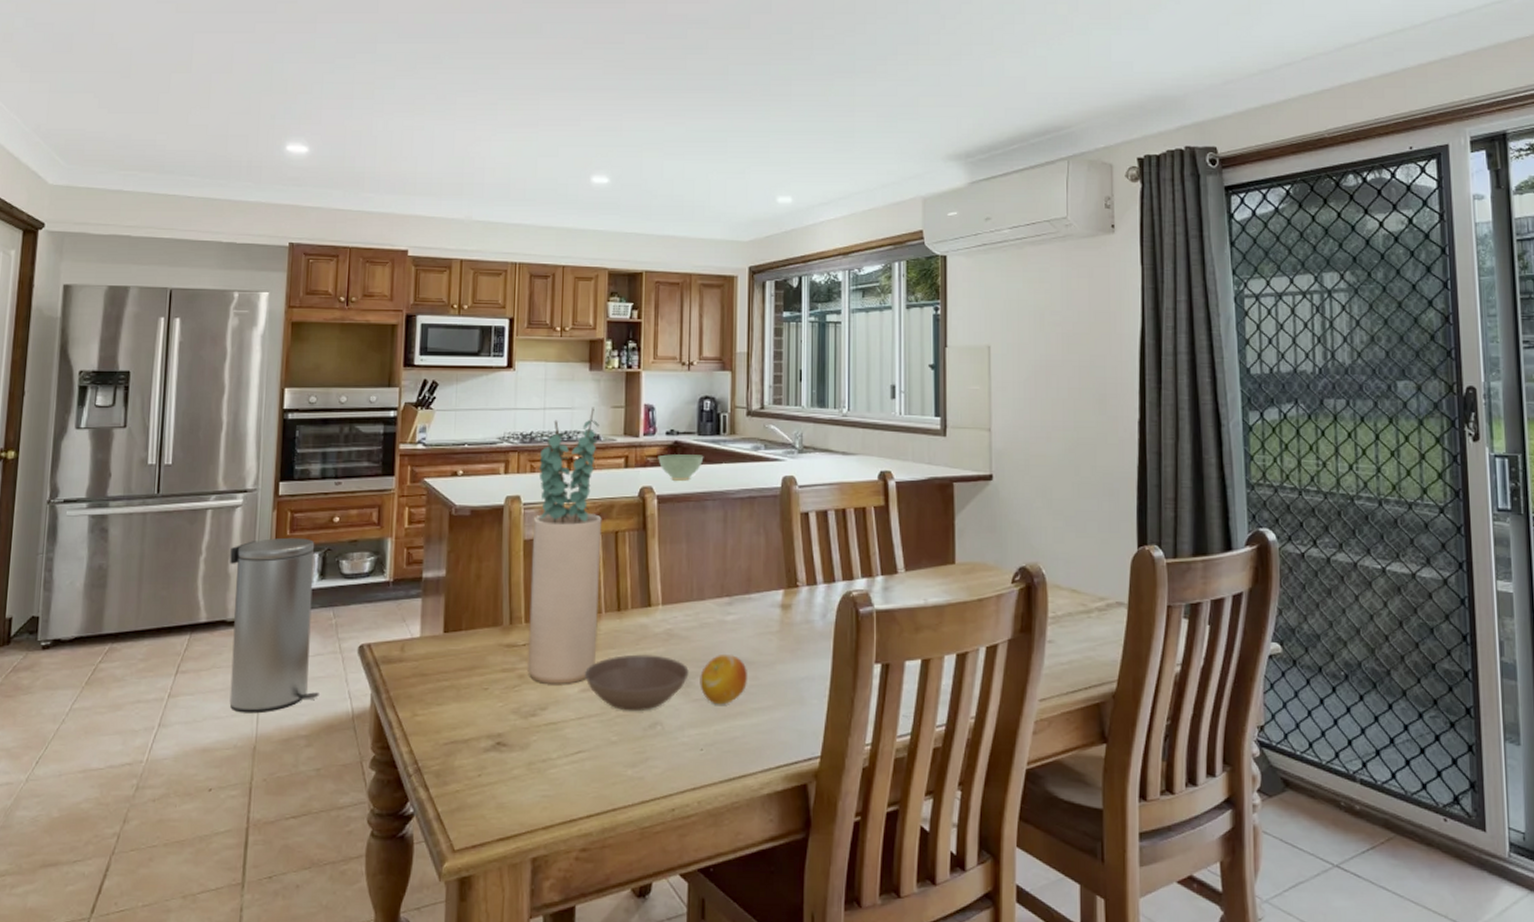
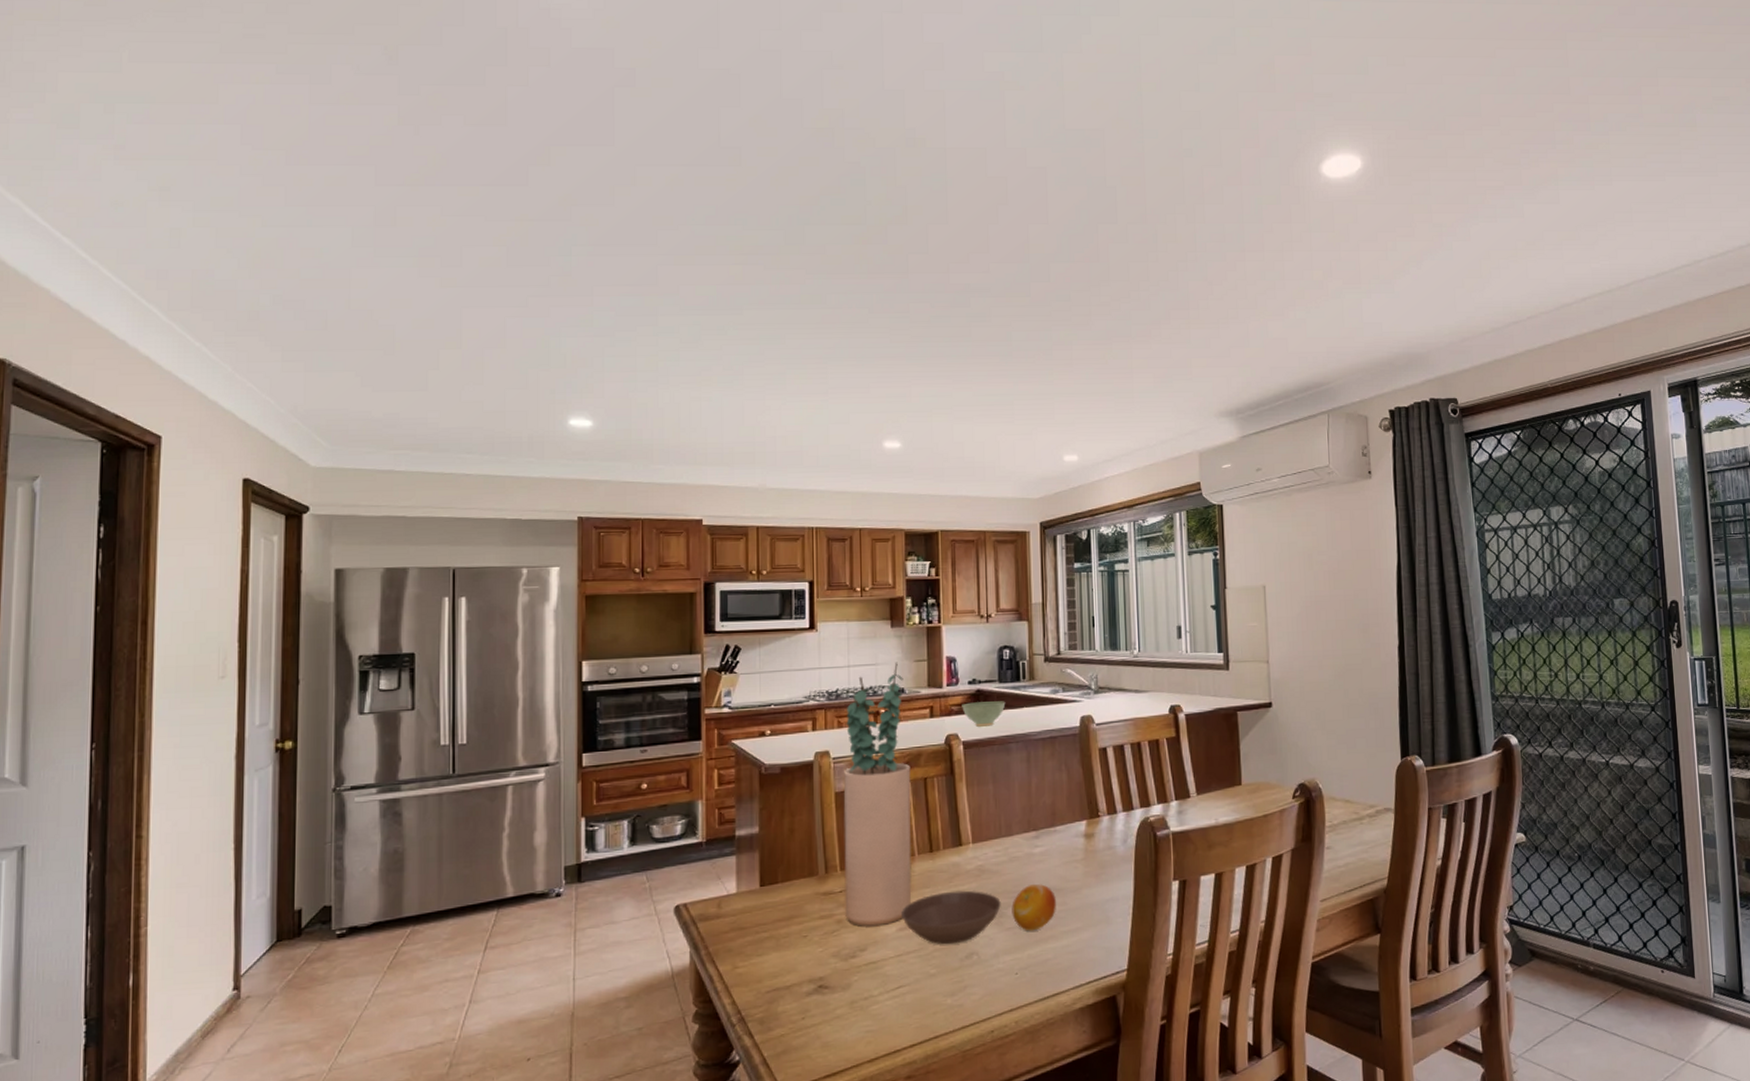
pedal bin: present [229,537,319,714] -> none [535,806,637,982]

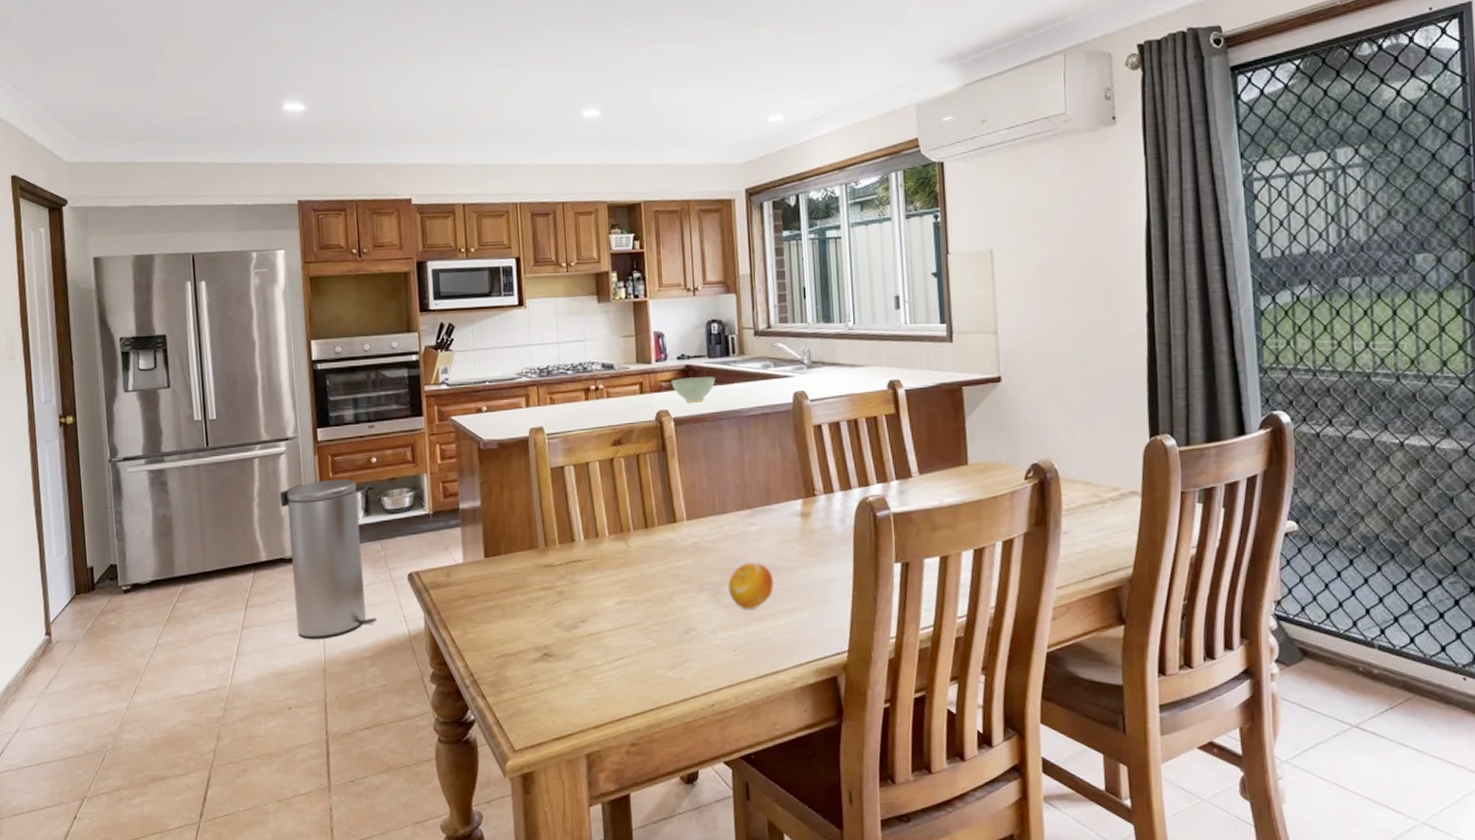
pedal bin: none [535,806,637,982] -> present [280,479,377,640]
vase: present [843,662,912,926] -> none [557,337,629,599]
bowl: present [902,890,1001,944] -> none [620,566,718,618]

